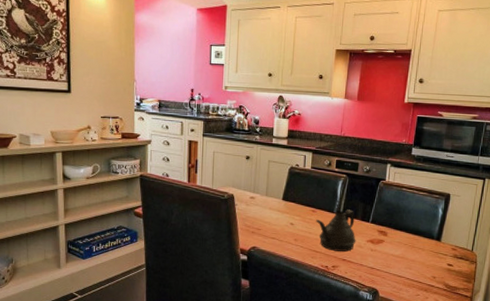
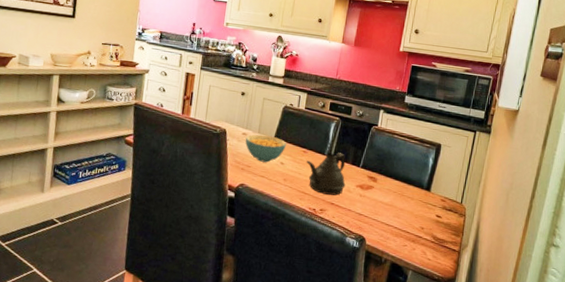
cereal bowl: none [253,197,295,224] -> present [245,134,286,163]

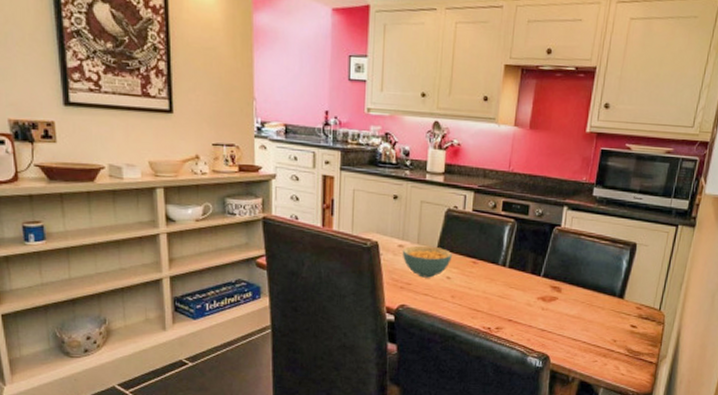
teapot: present [306,152,346,196] -> none [477,261,525,311]

